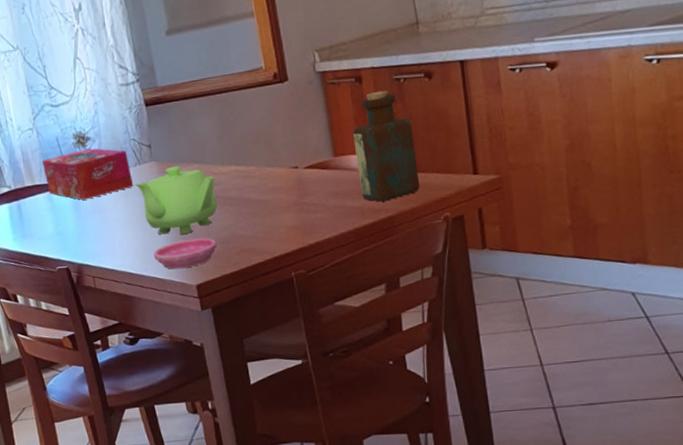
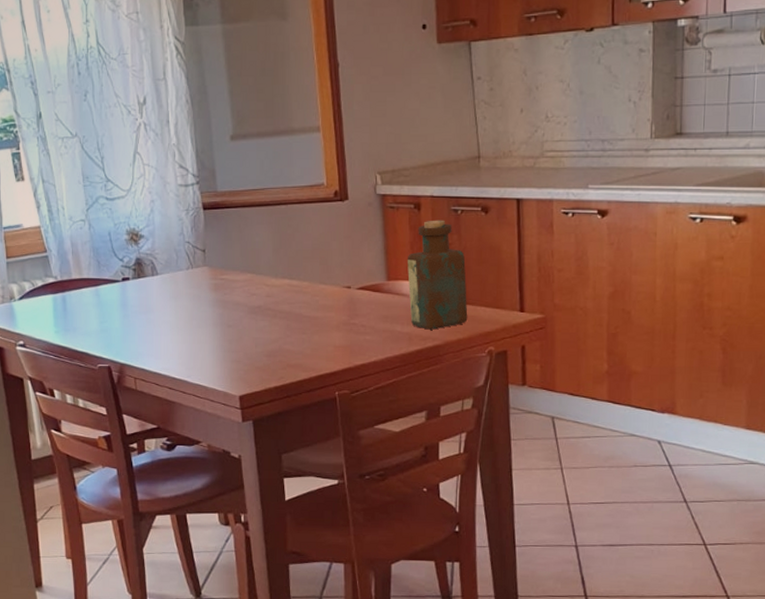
tissue box: present [42,148,134,200] -> none [91,246,185,298]
teapot: present [135,165,217,235] -> none [186,273,267,343]
saucer: present [153,238,217,269] -> none [198,349,263,378]

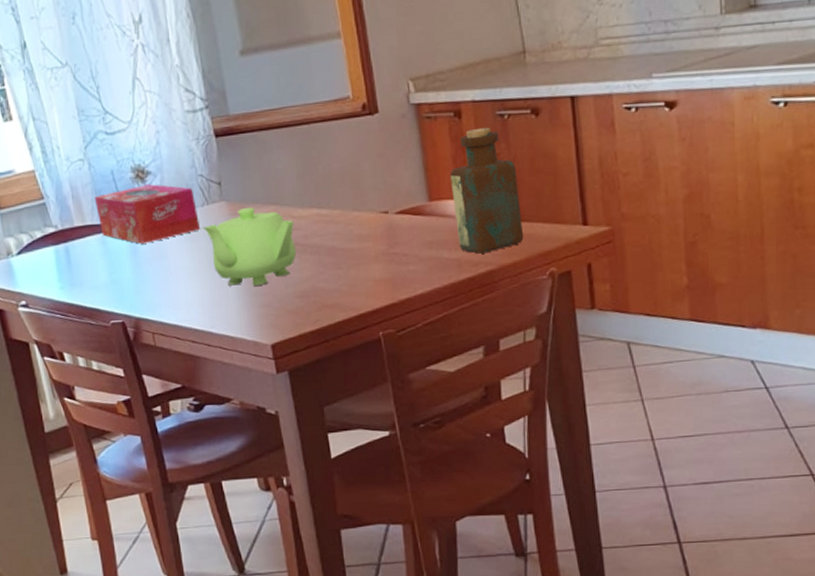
tissue box: none [91,246,185,298] -> present [94,184,201,244]
teapot: none [186,273,267,343] -> present [202,207,296,286]

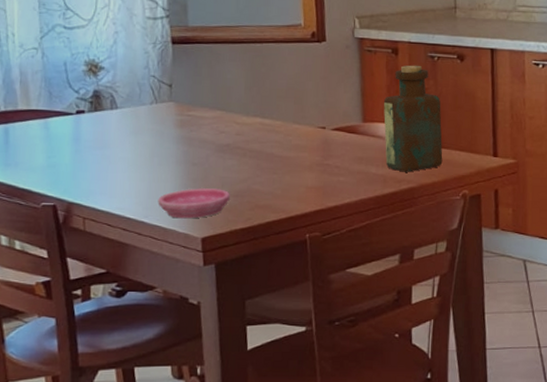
tissue box: present [94,184,201,244] -> none [42,78,147,133]
teapot: present [202,207,296,286] -> none [148,109,237,182]
saucer: none [222,290,295,326] -> present [158,188,230,219]

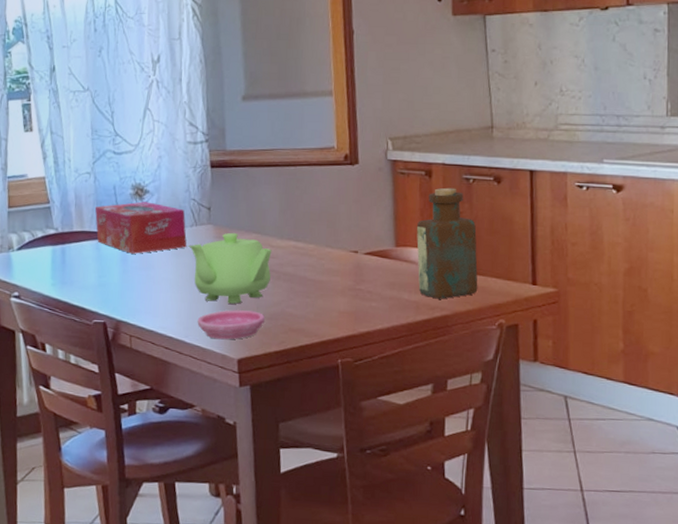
tissue box: none [42,78,147,133] -> present [94,201,187,254]
teapot: none [148,109,237,182] -> present [188,232,272,304]

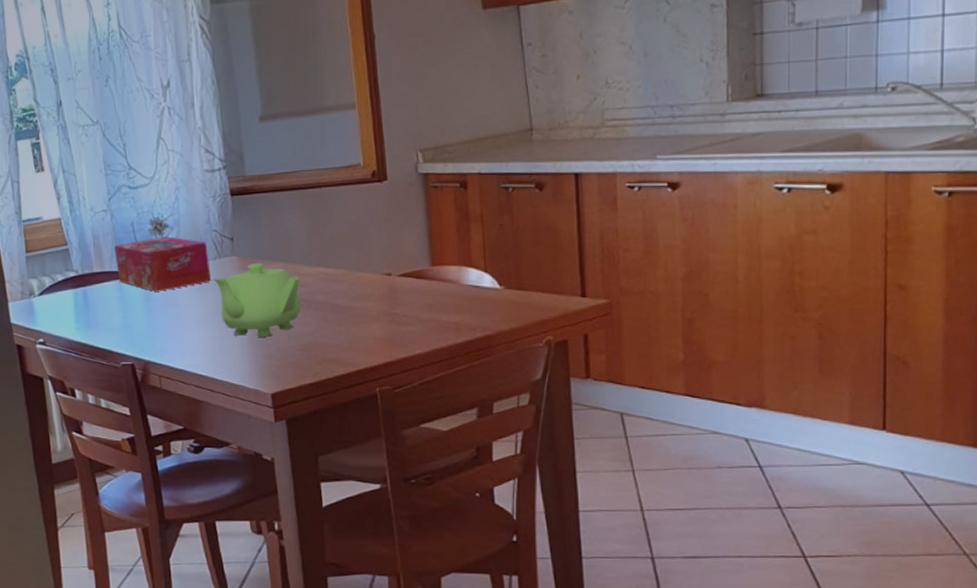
saucer: present [197,310,265,340] -> none [227,343,297,375]
bottle: present [417,187,478,299] -> none [454,198,522,319]

